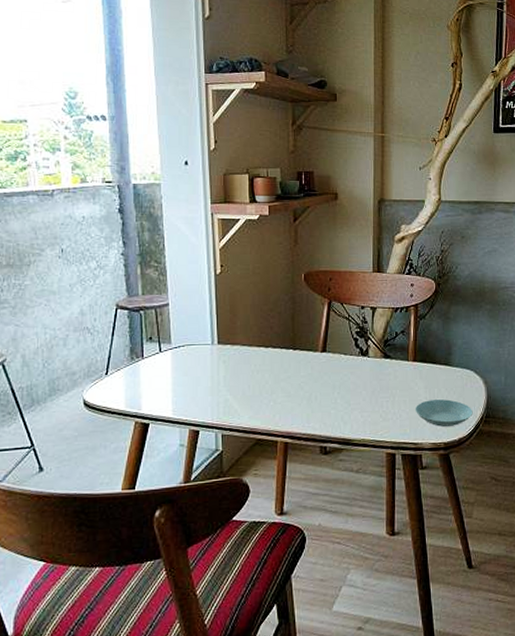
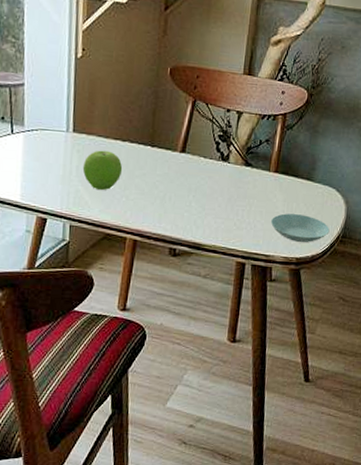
fruit: none [230,358,268,397] -> present [82,150,123,190]

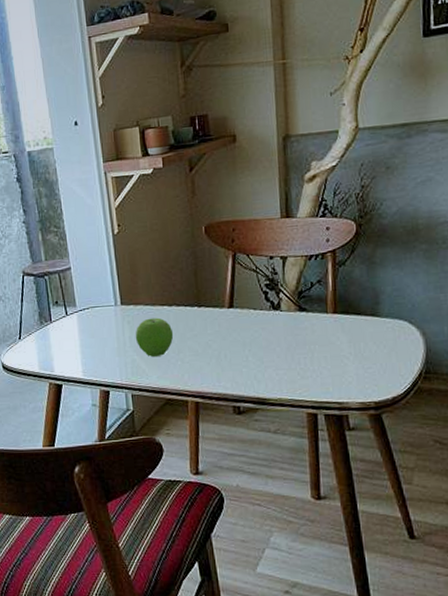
saucer: present [270,213,330,243] -> none [337,354,409,385]

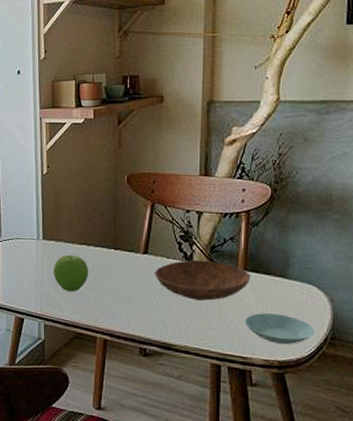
bowl: none [241,307,341,351] -> present [153,259,251,301]
saucer: none [337,354,409,385] -> present [244,313,315,345]

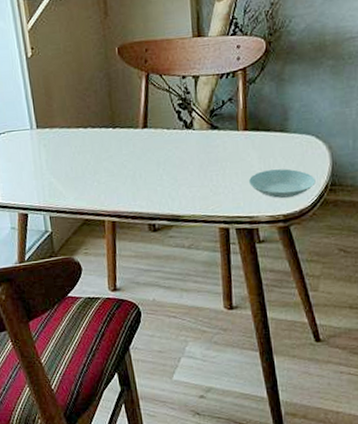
fruit: present [53,254,89,292] -> none [51,140,90,179]
bowl: present [153,259,251,301] -> none [155,125,252,169]

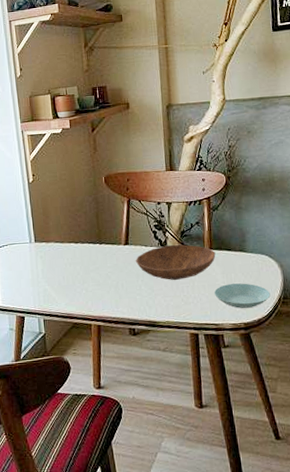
bowl: none [155,125,252,169] -> present [135,244,216,281]

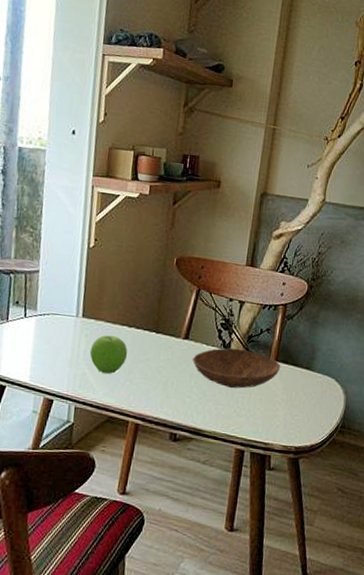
fruit: none [46,253,79,287] -> present [89,335,128,374]
saucer: present [214,283,271,309] -> none [270,402,329,432]

